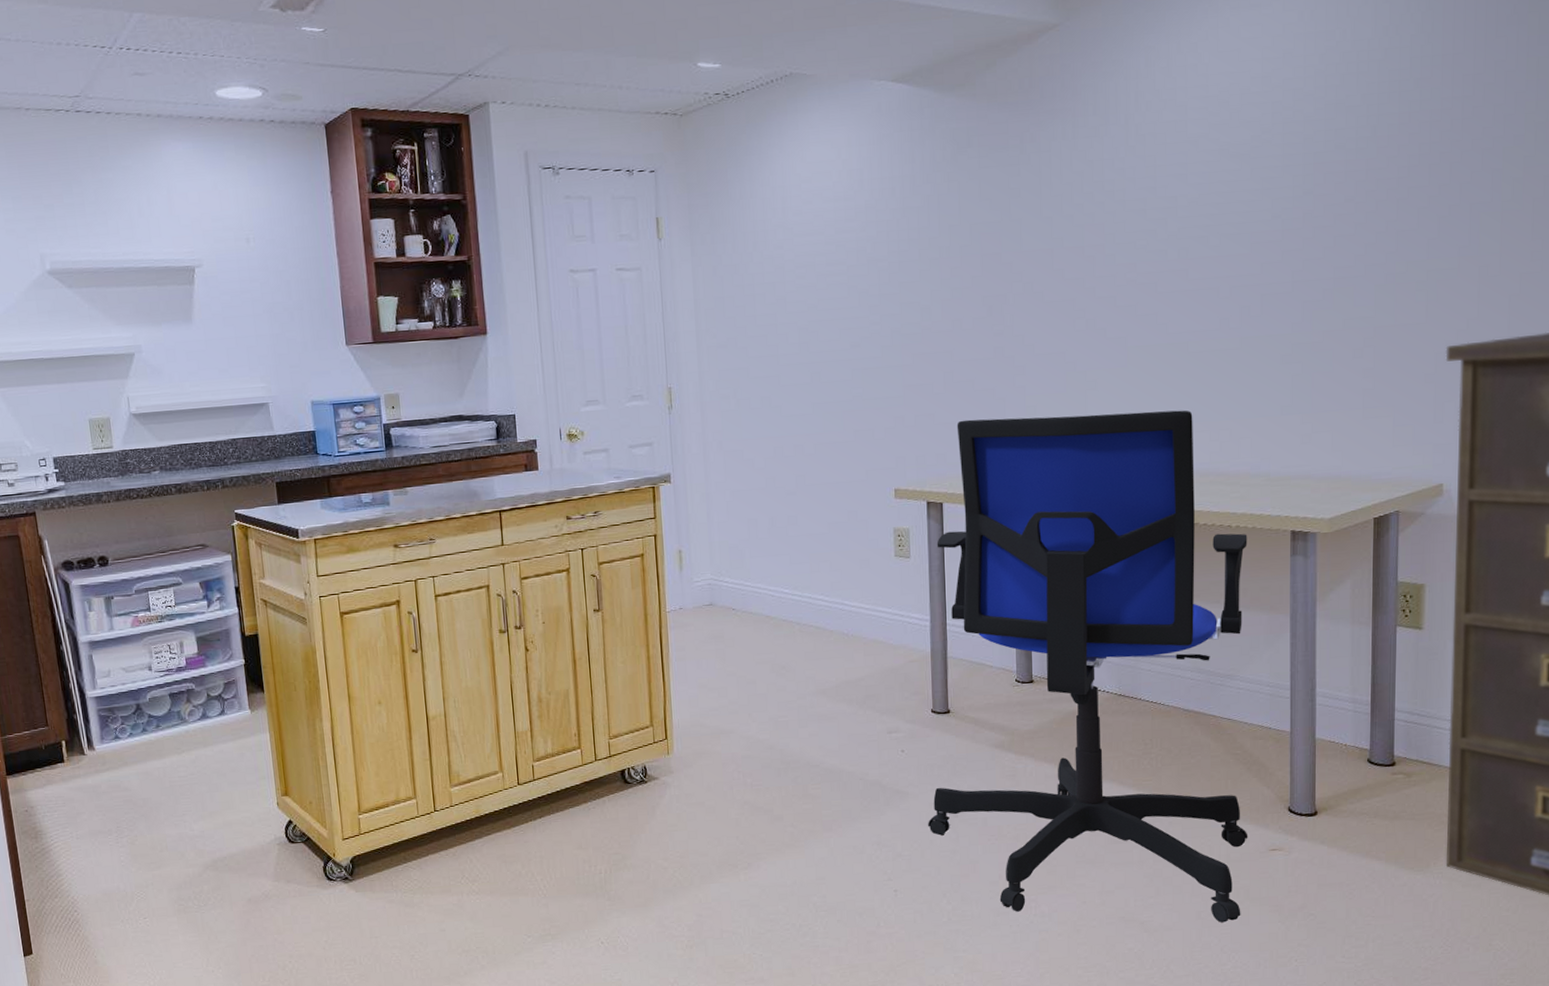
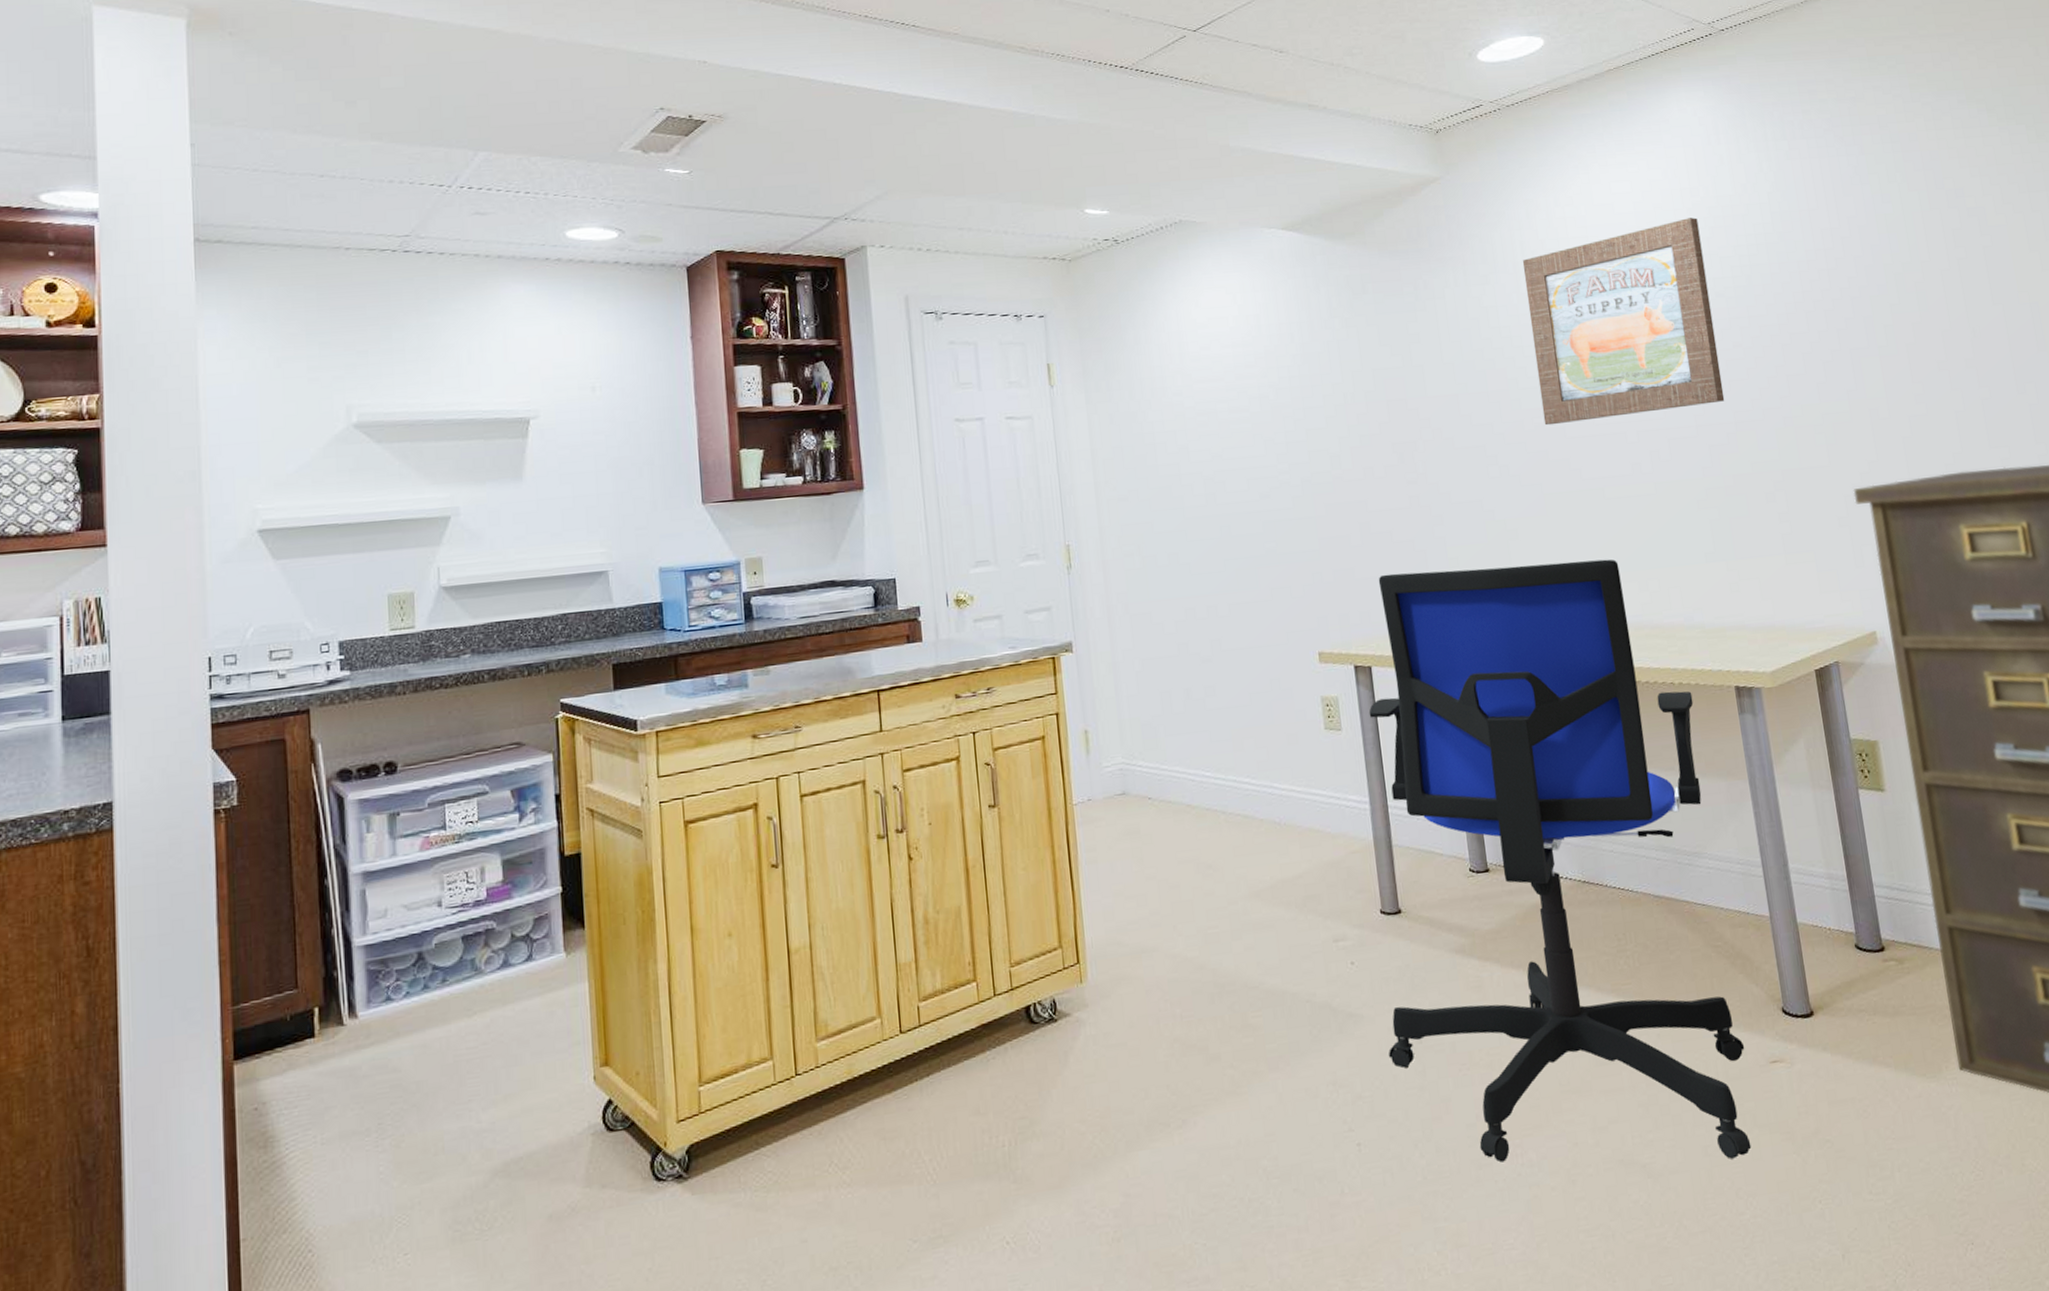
wall art: none [1135,64,1329,281] -> present [1522,217,1725,426]

